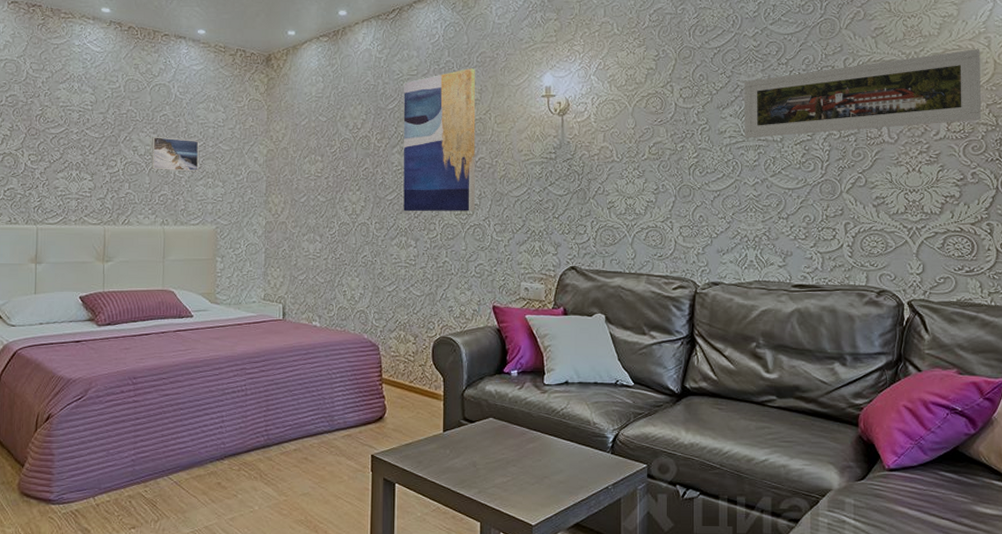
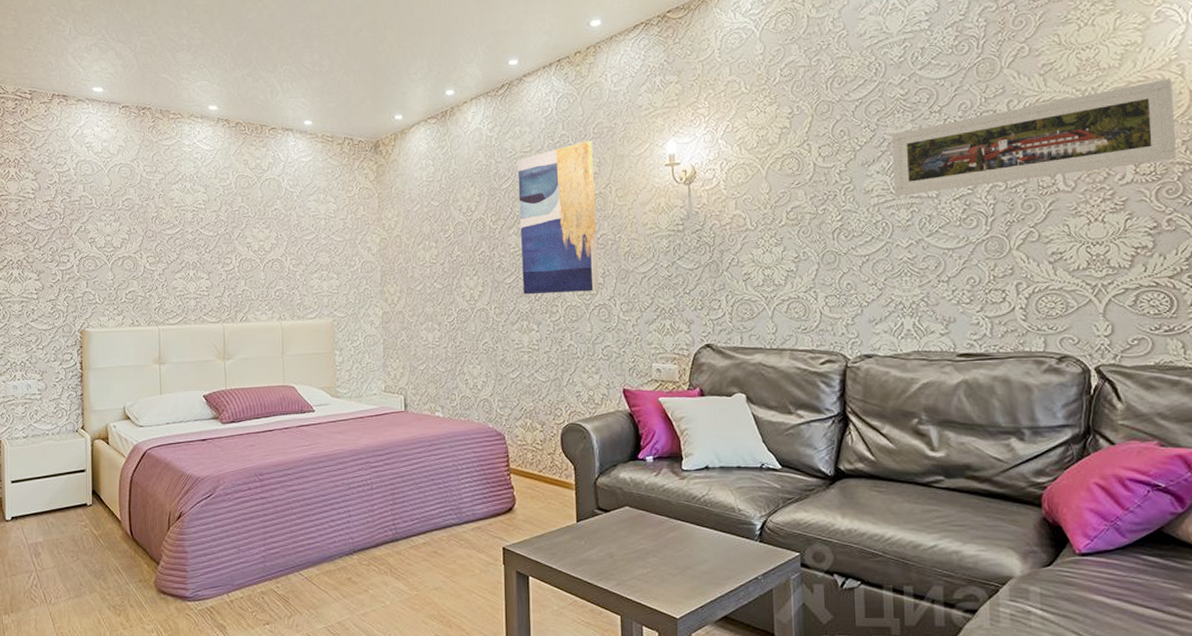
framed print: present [151,137,199,172] -> none [265,232,312,265]

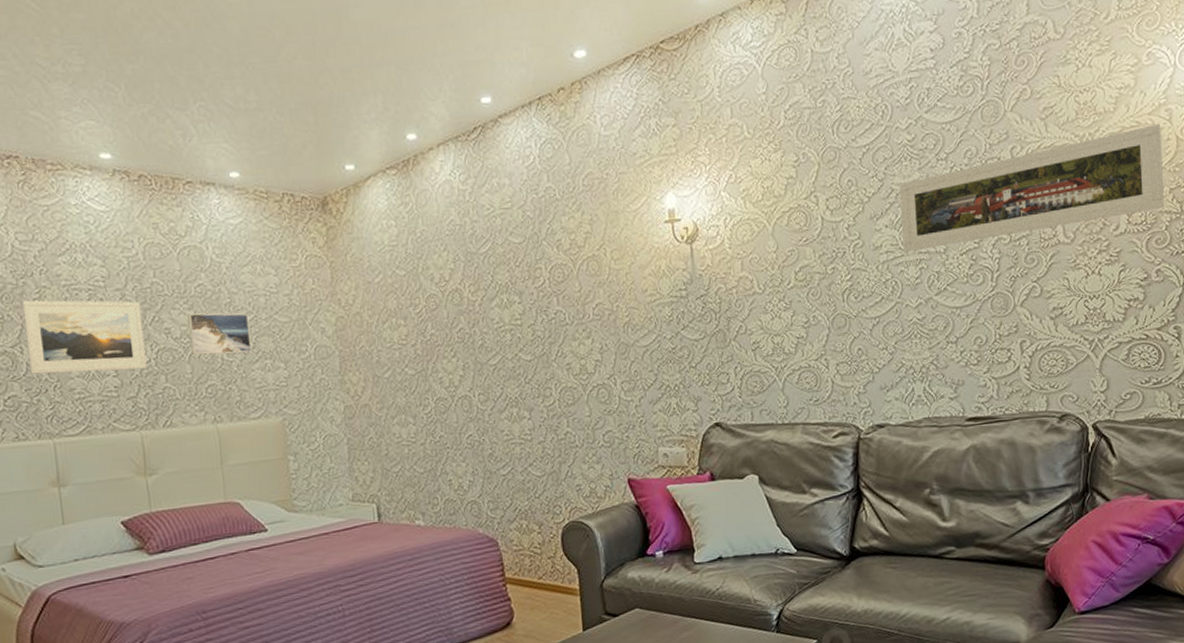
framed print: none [144,217,232,275] -> present [22,300,147,375]
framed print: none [265,232,312,265] -> present [188,313,252,355]
wall art: present [517,141,599,295] -> none [496,194,596,377]

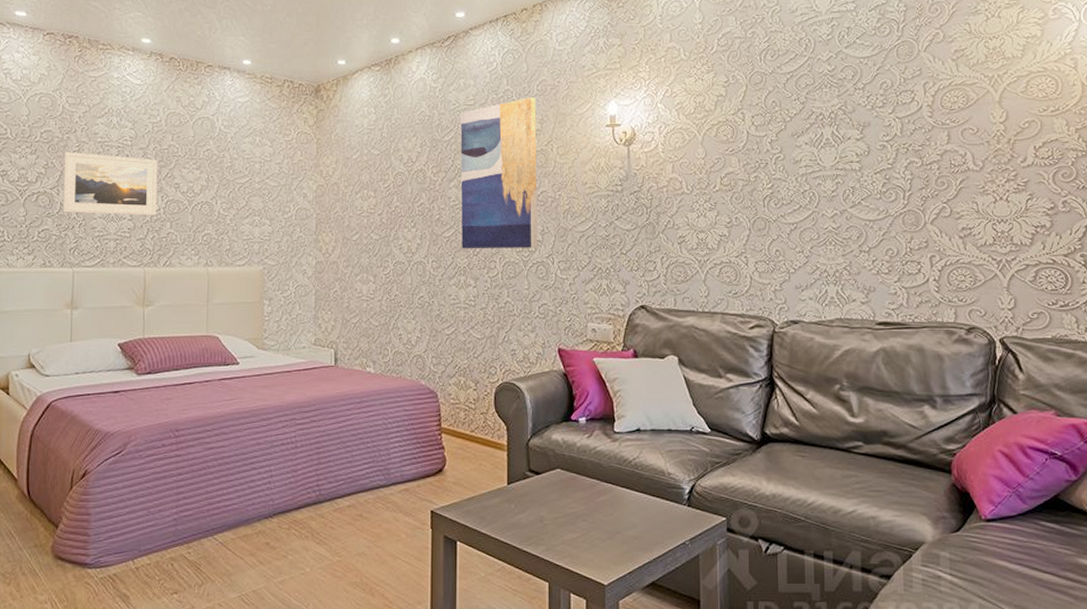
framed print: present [188,313,252,355] -> none [194,173,245,210]
wall art: none [496,194,596,377] -> present [460,97,537,249]
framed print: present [898,124,1165,253] -> none [818,71,1071,168]

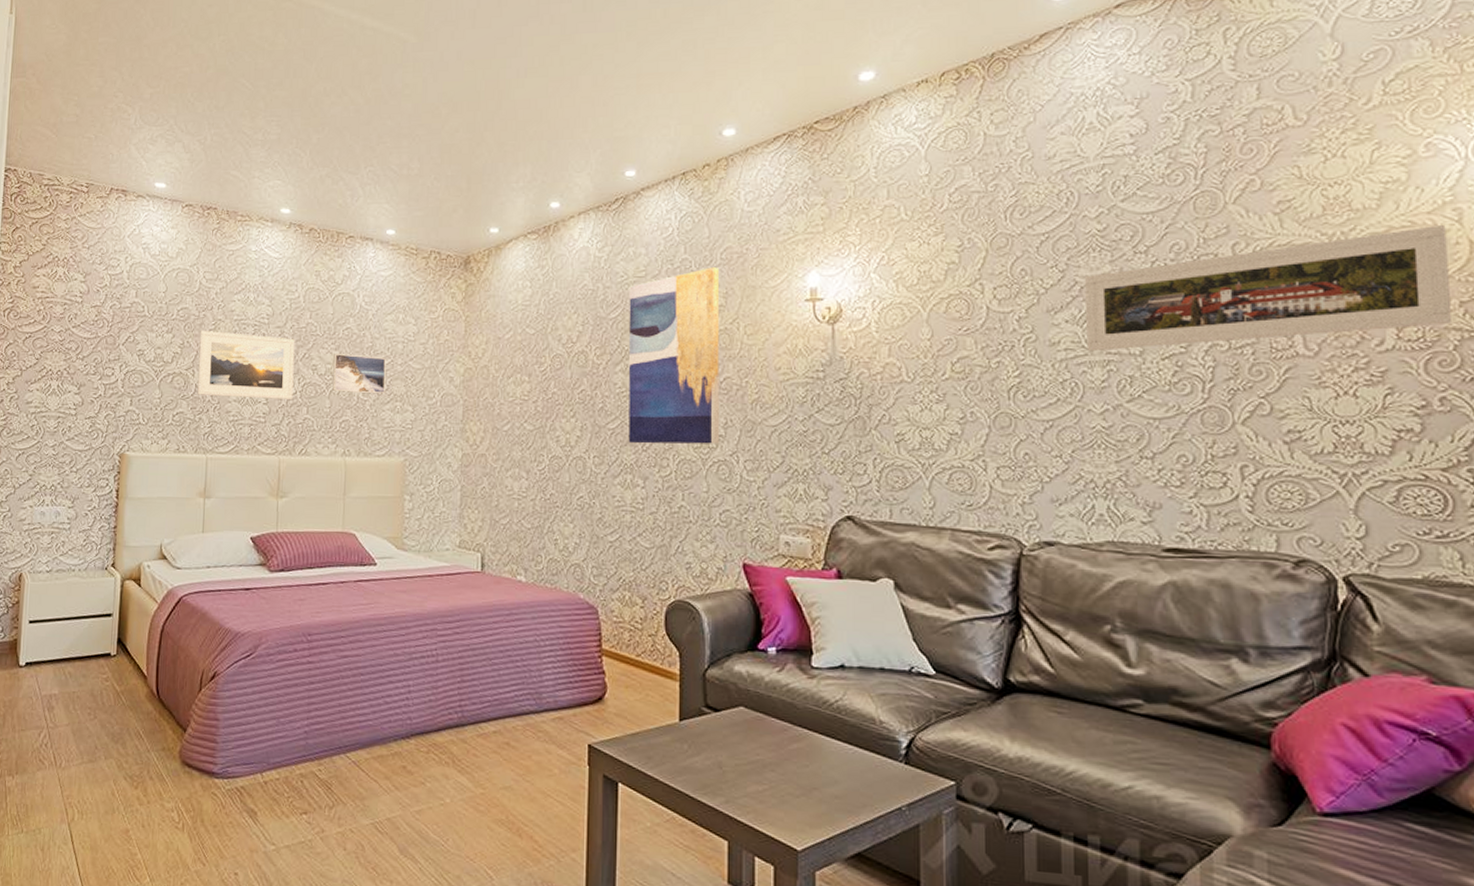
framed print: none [194,173,245,210] -> present [332,354,386,394]
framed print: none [818,71,1071,168] -> present [1084,225,1453,352]

